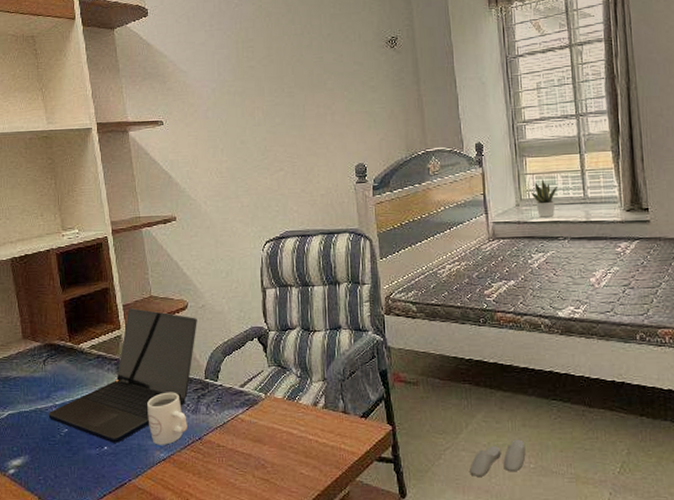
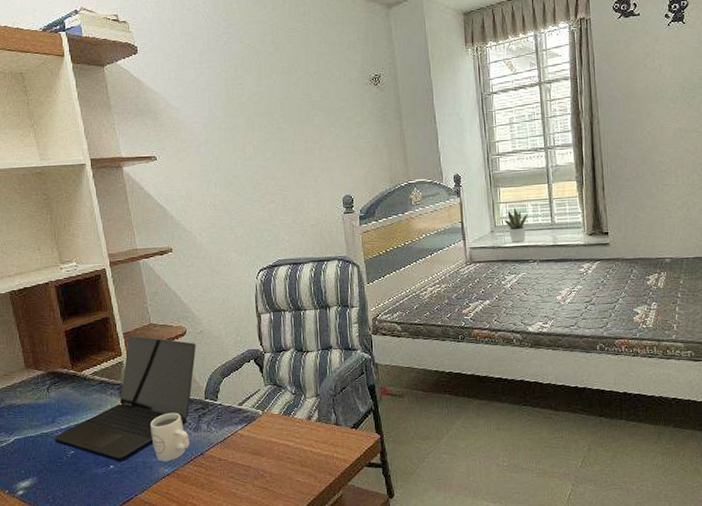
slippers: present [470,439,526,476] -> none [450,441,500,476]

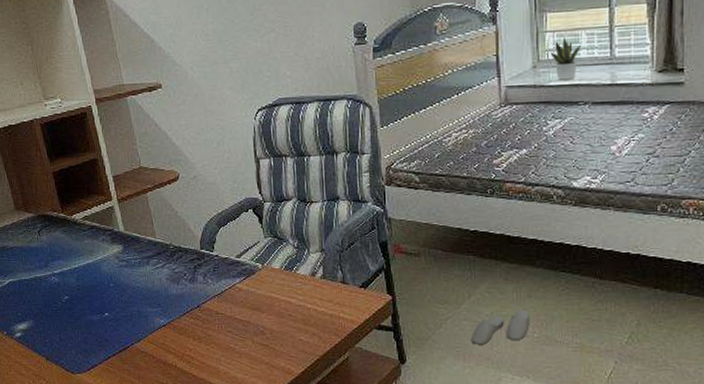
laptop: present [54,336,196,462] -> none [48,179,190,310]
mug: present [150,412,190,462] -> none [144,262,186,312]
slippers: none [450,441,500,476] -> present [471,310,530,345]

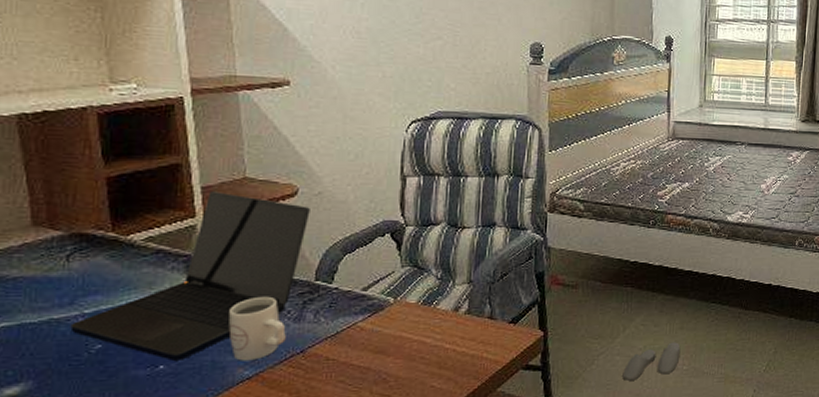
laptop: none [48,179,190,310] -> present [70,191,310,361]
mug: none [144,262,186,312] -> present [228,296,286,361]
potted plant: present [550,37,581,80] -> none [715,82,741,121]

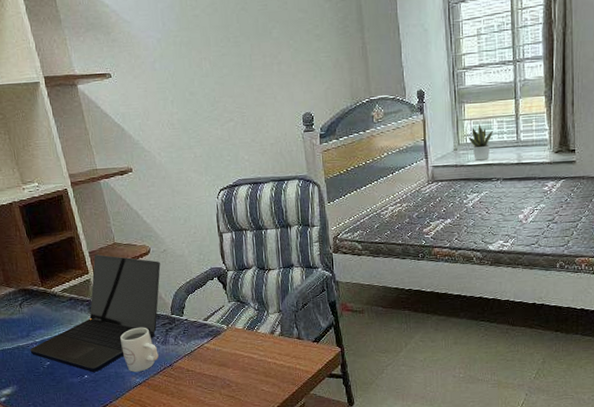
slippers: present [622,342,681,381] -> none [408,354,456,386]
potted plant: none [715,82,741,121] -> present [468,124,493,161]

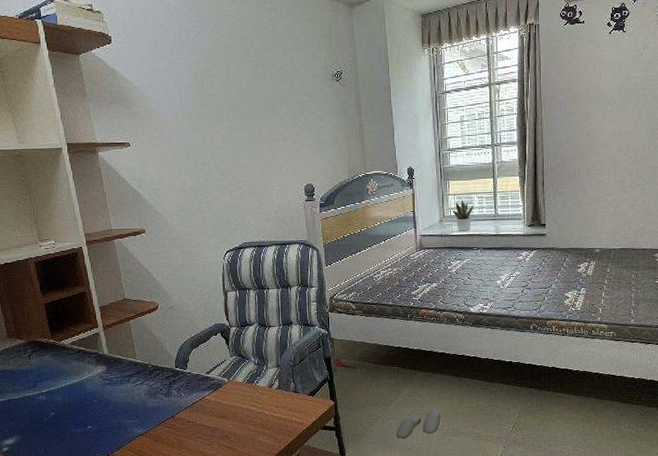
laptop: present [30,254,161,372] -> none [36,309,167,423]
mug: present [120,327,159,372] -> none [125,379,161,423]
slippers: none [408,354,456,386] -> present [396,408,441,438]

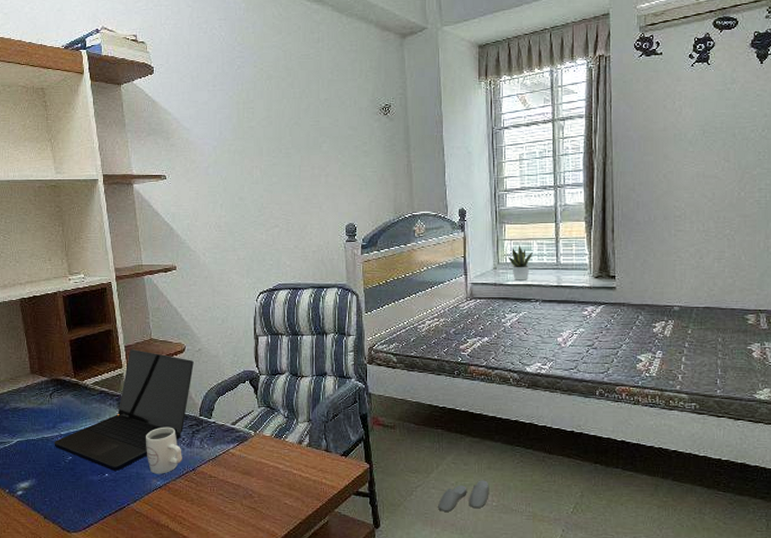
laptop: none [36,309,167,423] -> present [54,349,194,471]
mug: none [125,379,161,423] -> present [146,426,182,474]

